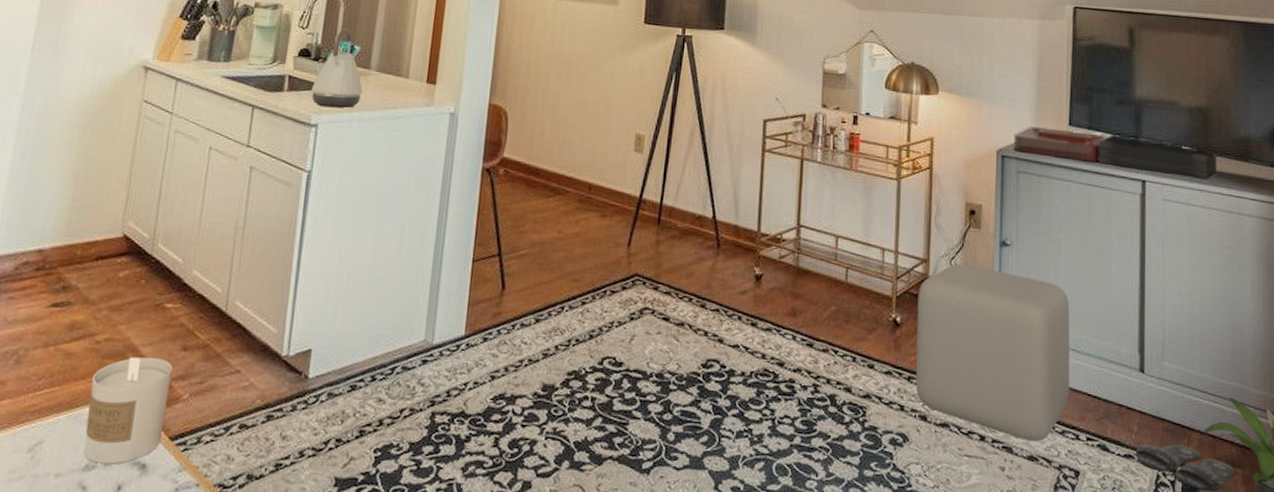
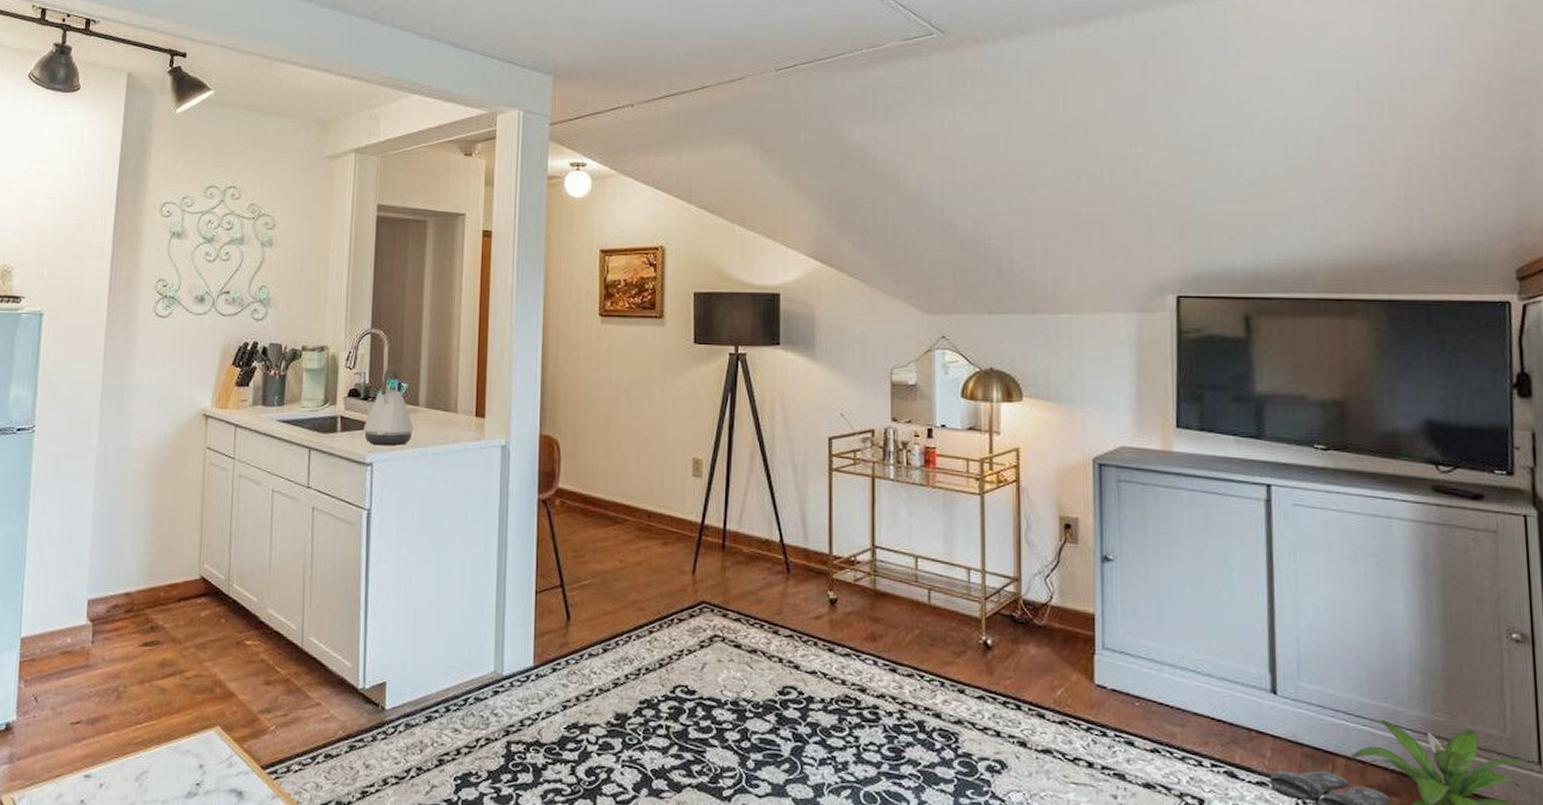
candle: present [83,357,173,464] -> none [185,691,258,792]
pouf: present [916,263,1070,441] -> none [1010,581,1190,768]
decorative tray: present [1013,126,1109,163] -> none [1112,431,1225,467]
game console: present [1099,135,1218,181] -> none [1213,436,1359,482]

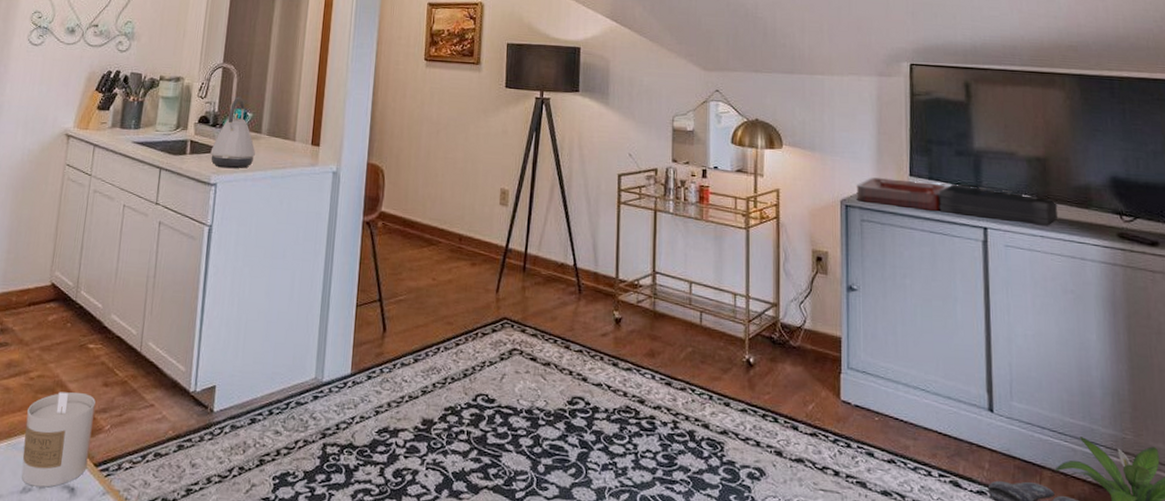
candle: none [185,691,258,792] -> present [21,392,96,488]
decorative tray: none [1112,431,1225,467] -> present [856,177,950,211]
game console: none [1213,436,1359,482] -> present [940,184,1059,227]

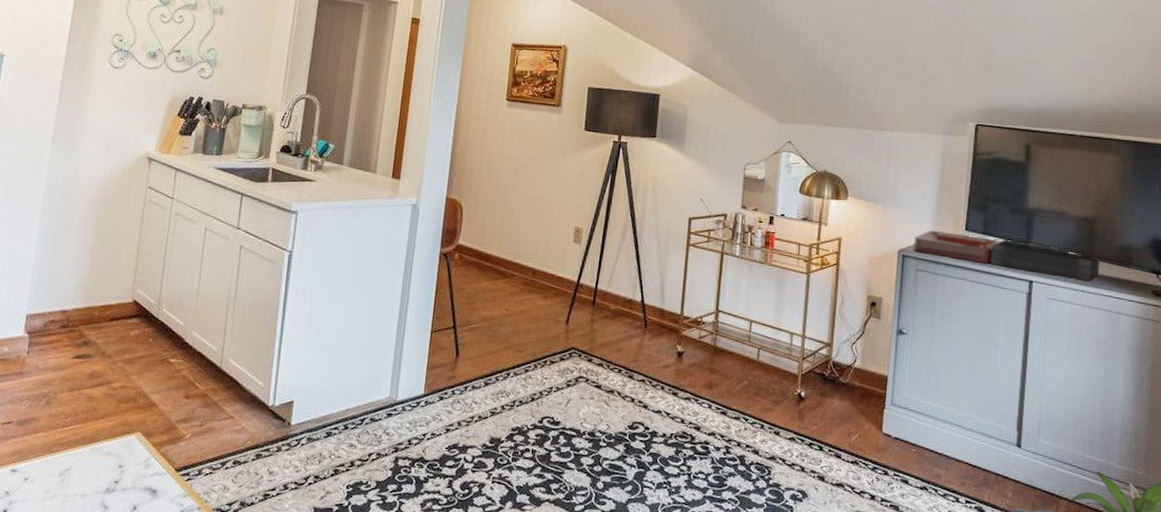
candle: present [21,392,96,488] -> none [104,402,177,489]
kettle: present [210,96,255,168] -> none [291,128,337,198]

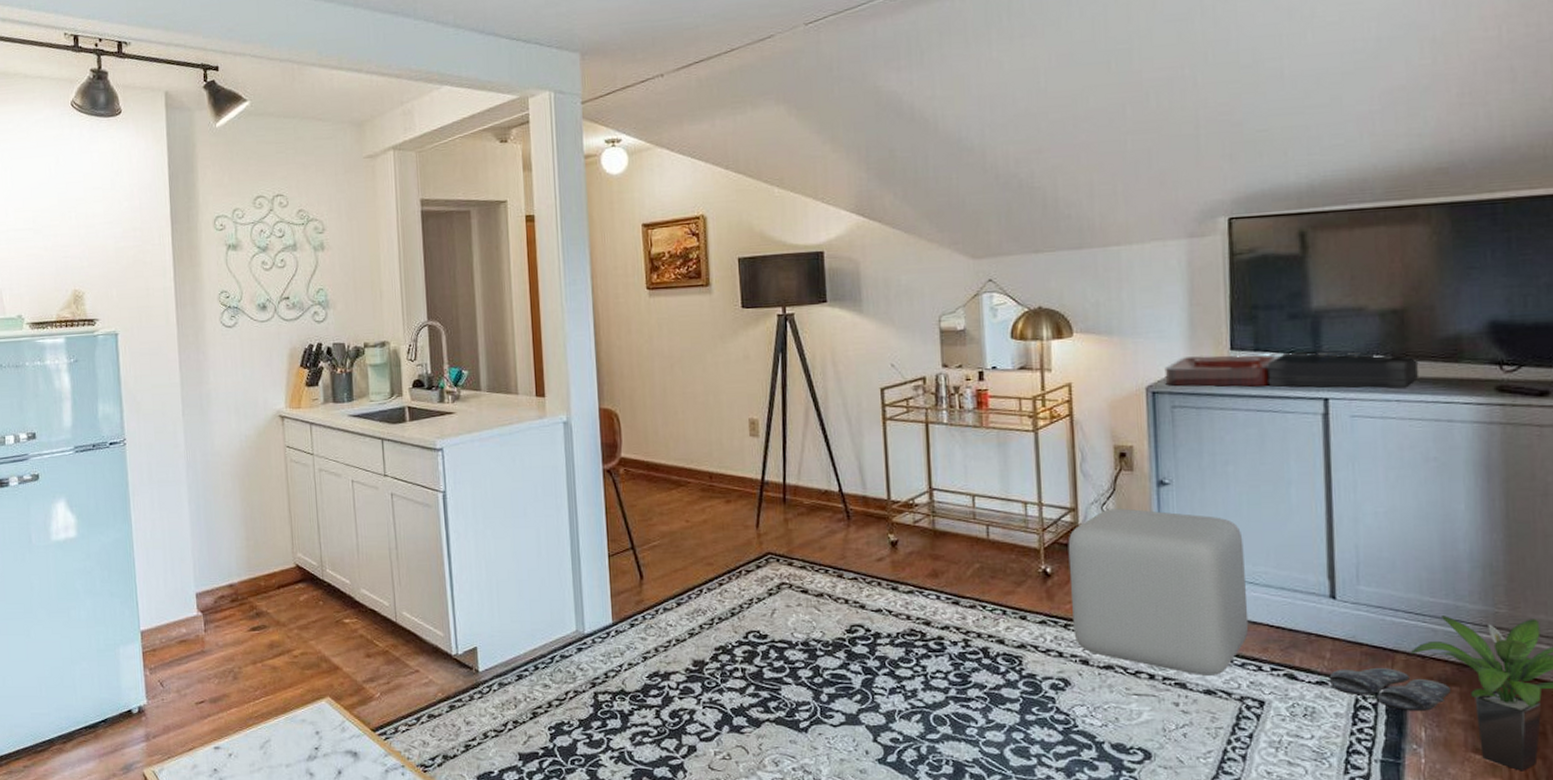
pouf: none [816,348,957,502] -> present [1068,508,1249,676]

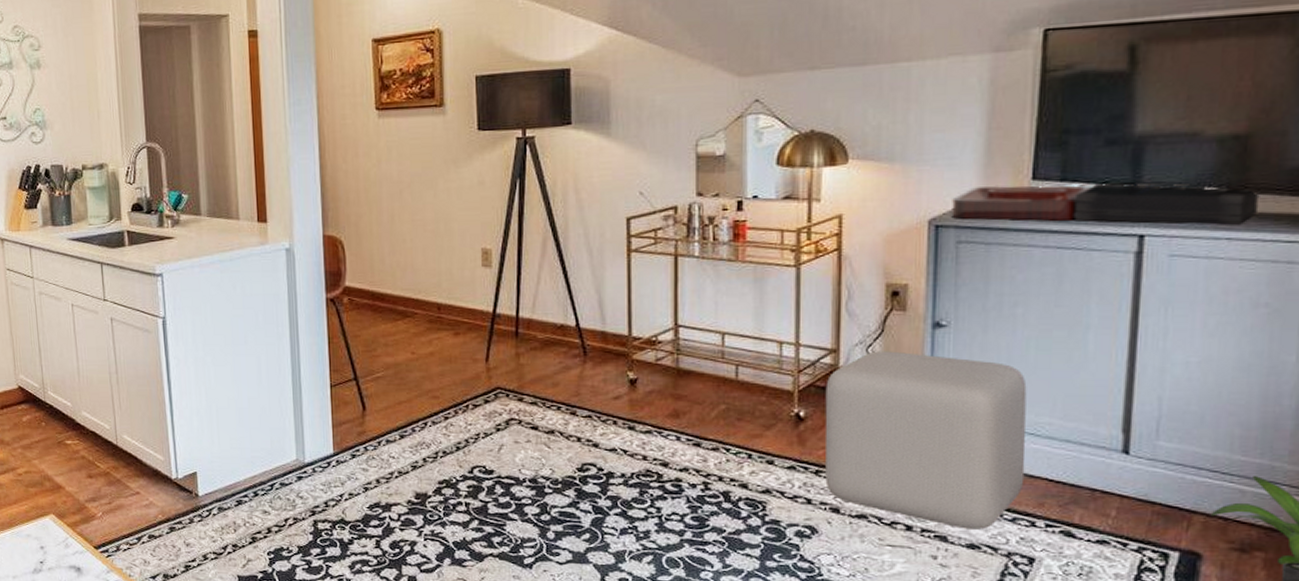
slippers: present [1329,667,1450,711] -> none [1112,528,1253,576]

